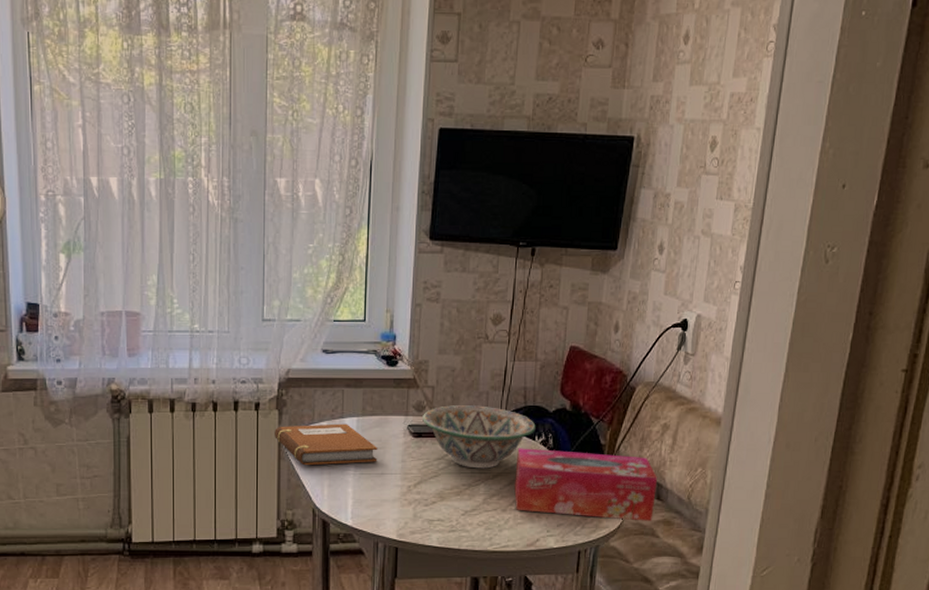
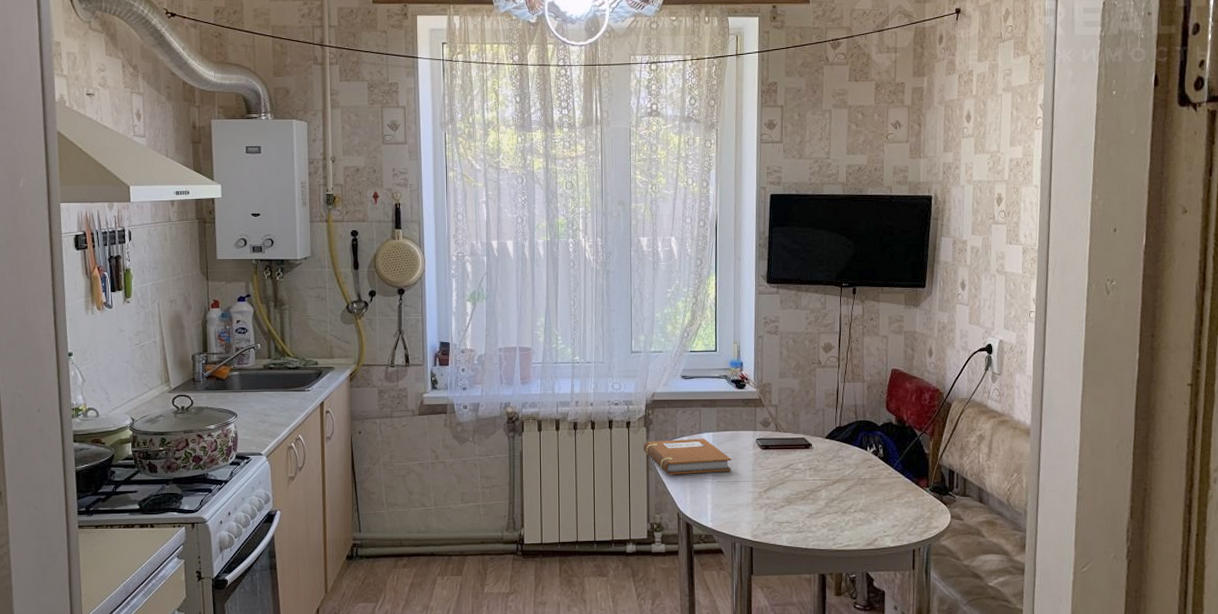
decorative bowl: present [423,405,536,469] -> none [769,421,867,476]
tissue box: present [514,448,657,522] -> none [852,457,978,523]

